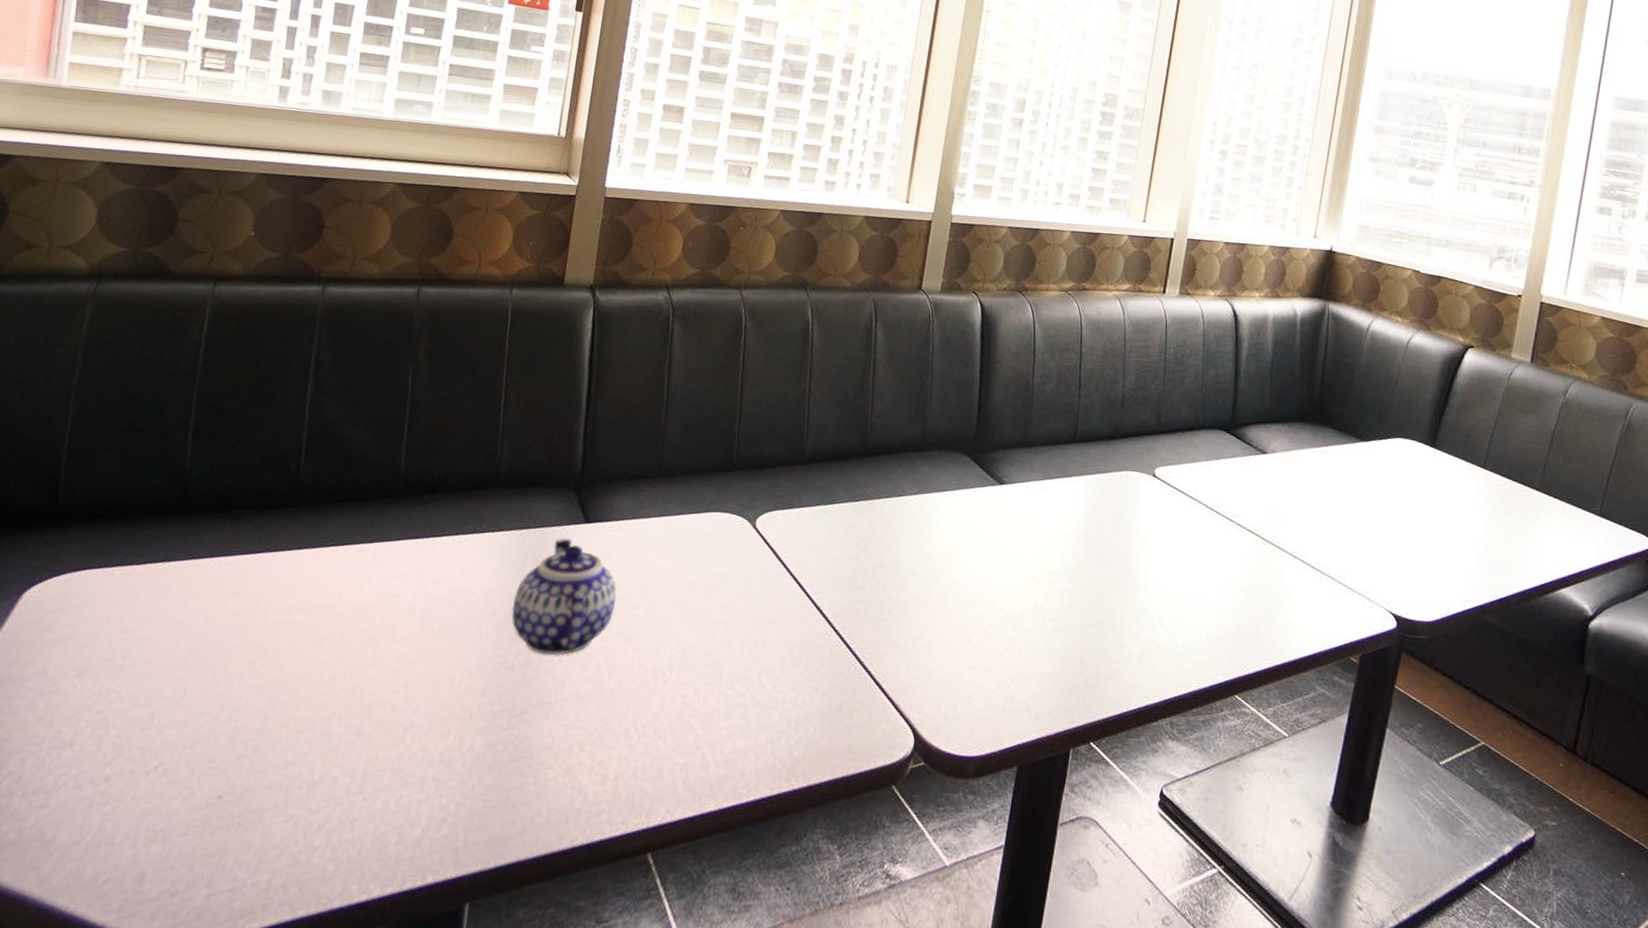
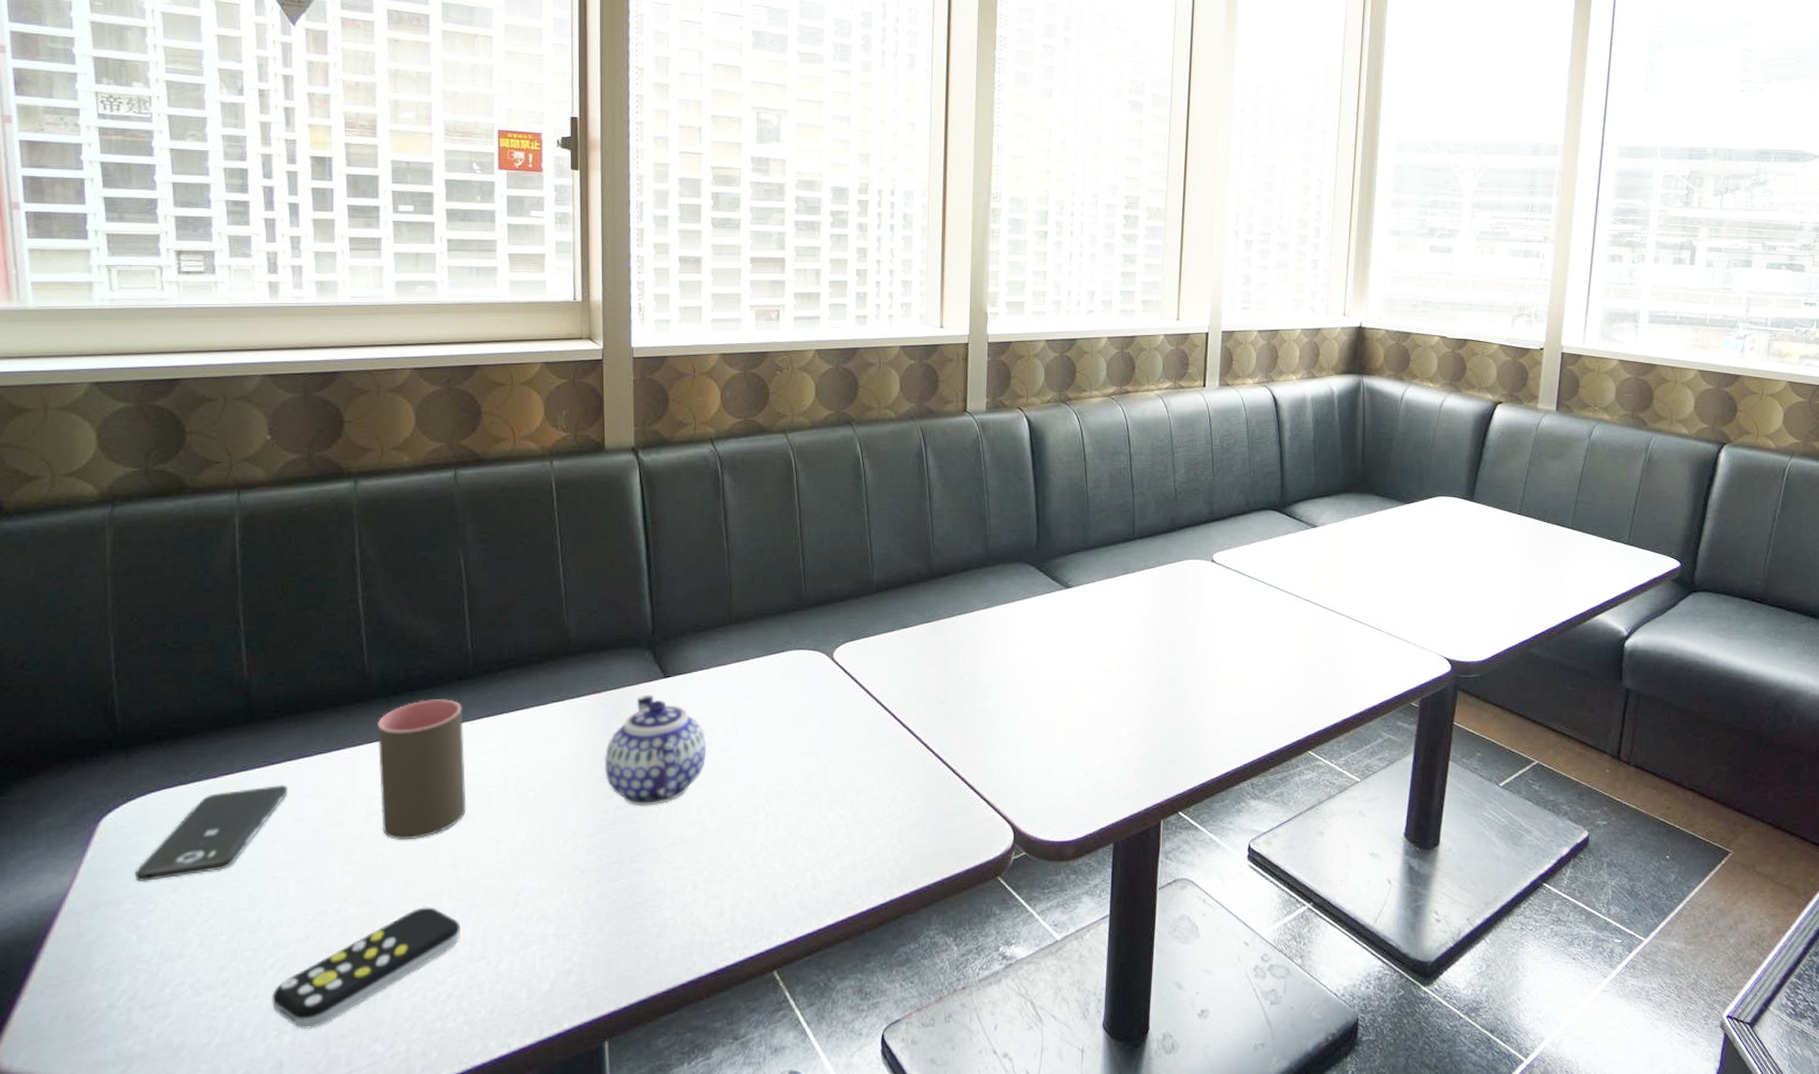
smartphone: none [44,580,205,662] -> present [134,784,287,882]
remote control: none [147,729,345,843] -> present [272,907,462,1030]
cup: none [286,513,385,656] -> present [377,699,467,840]

